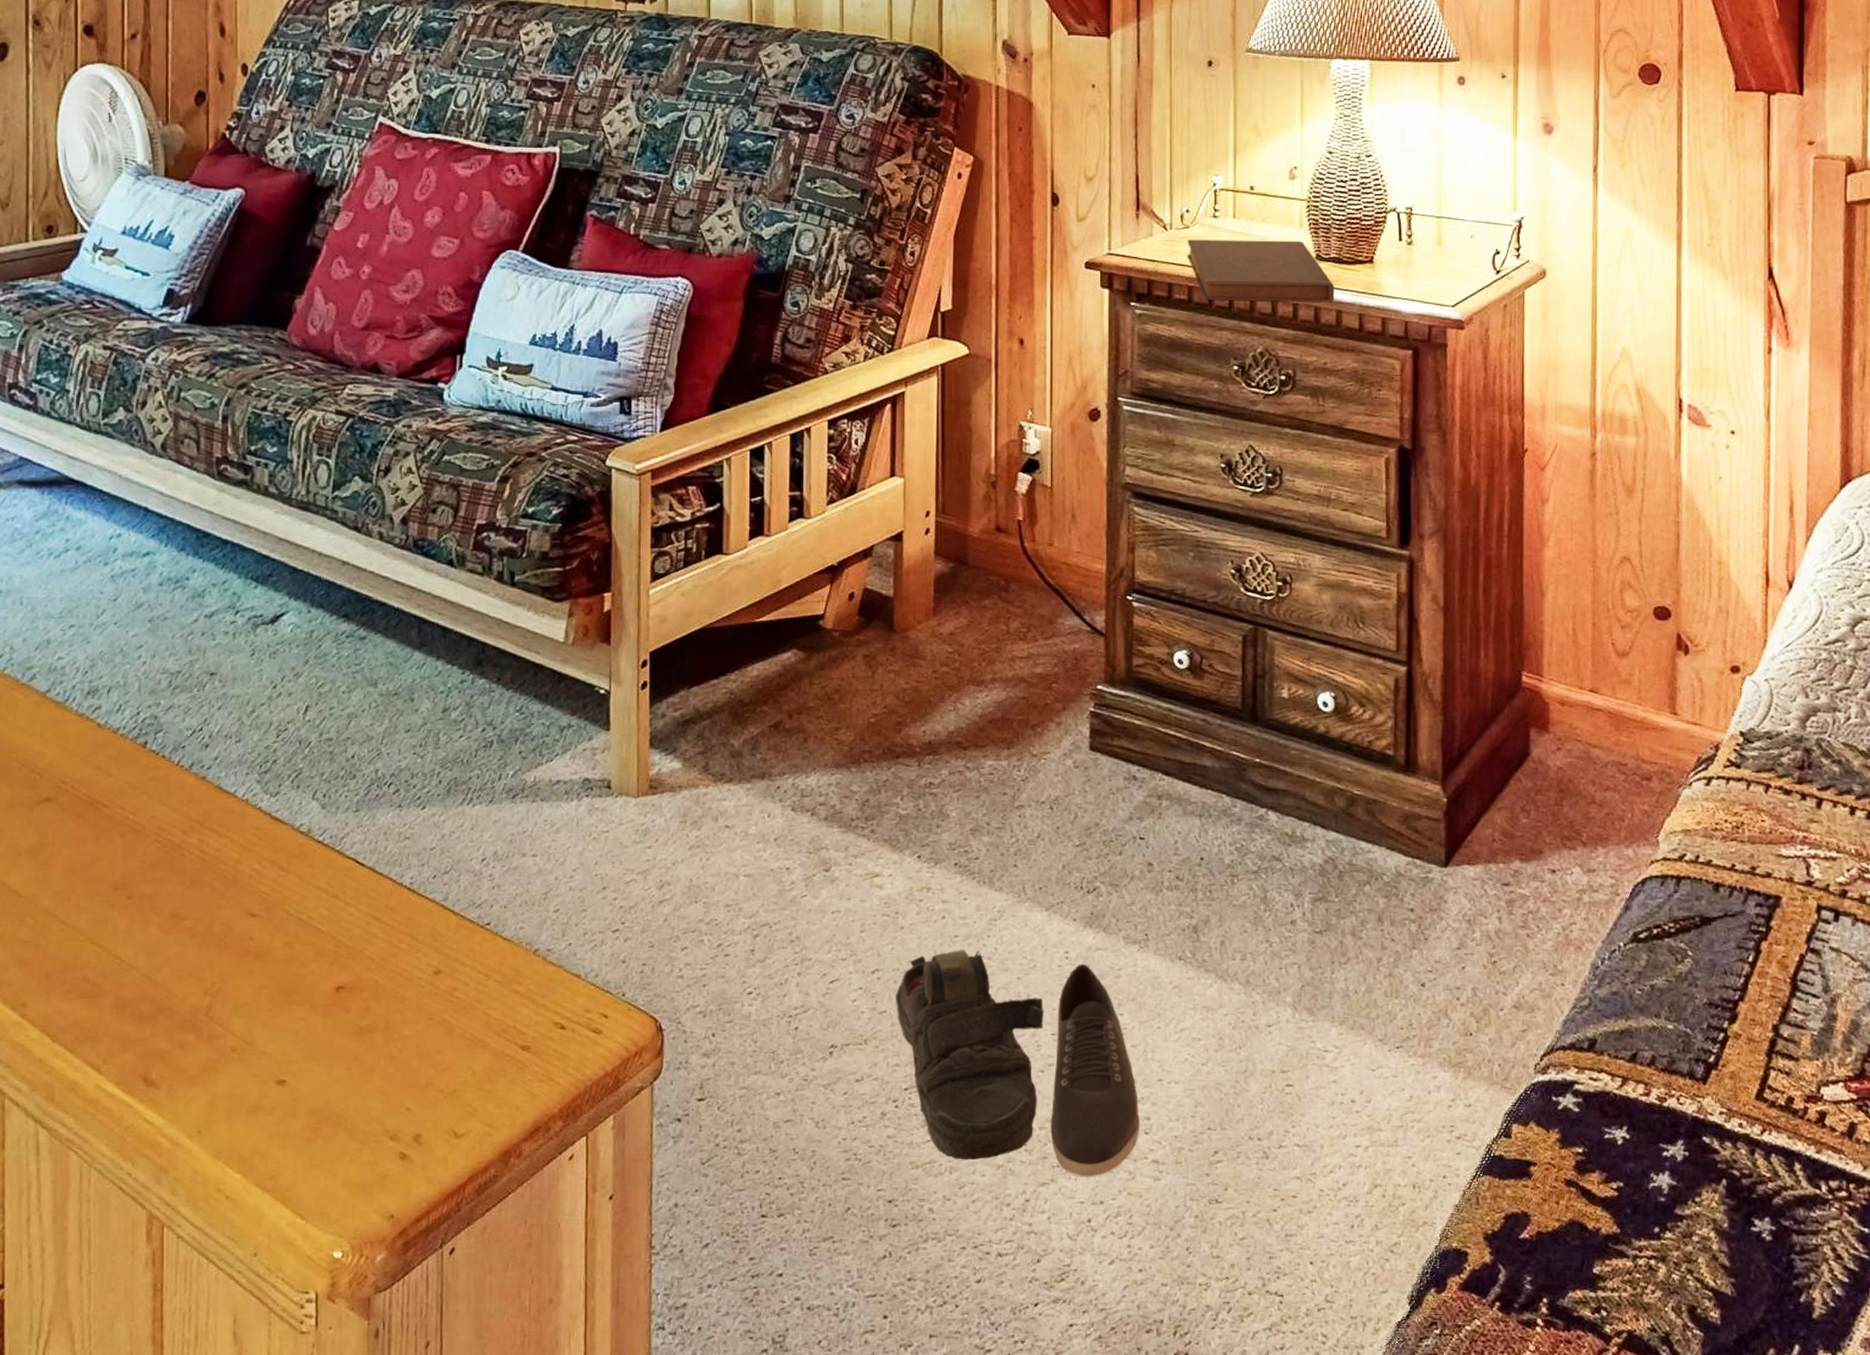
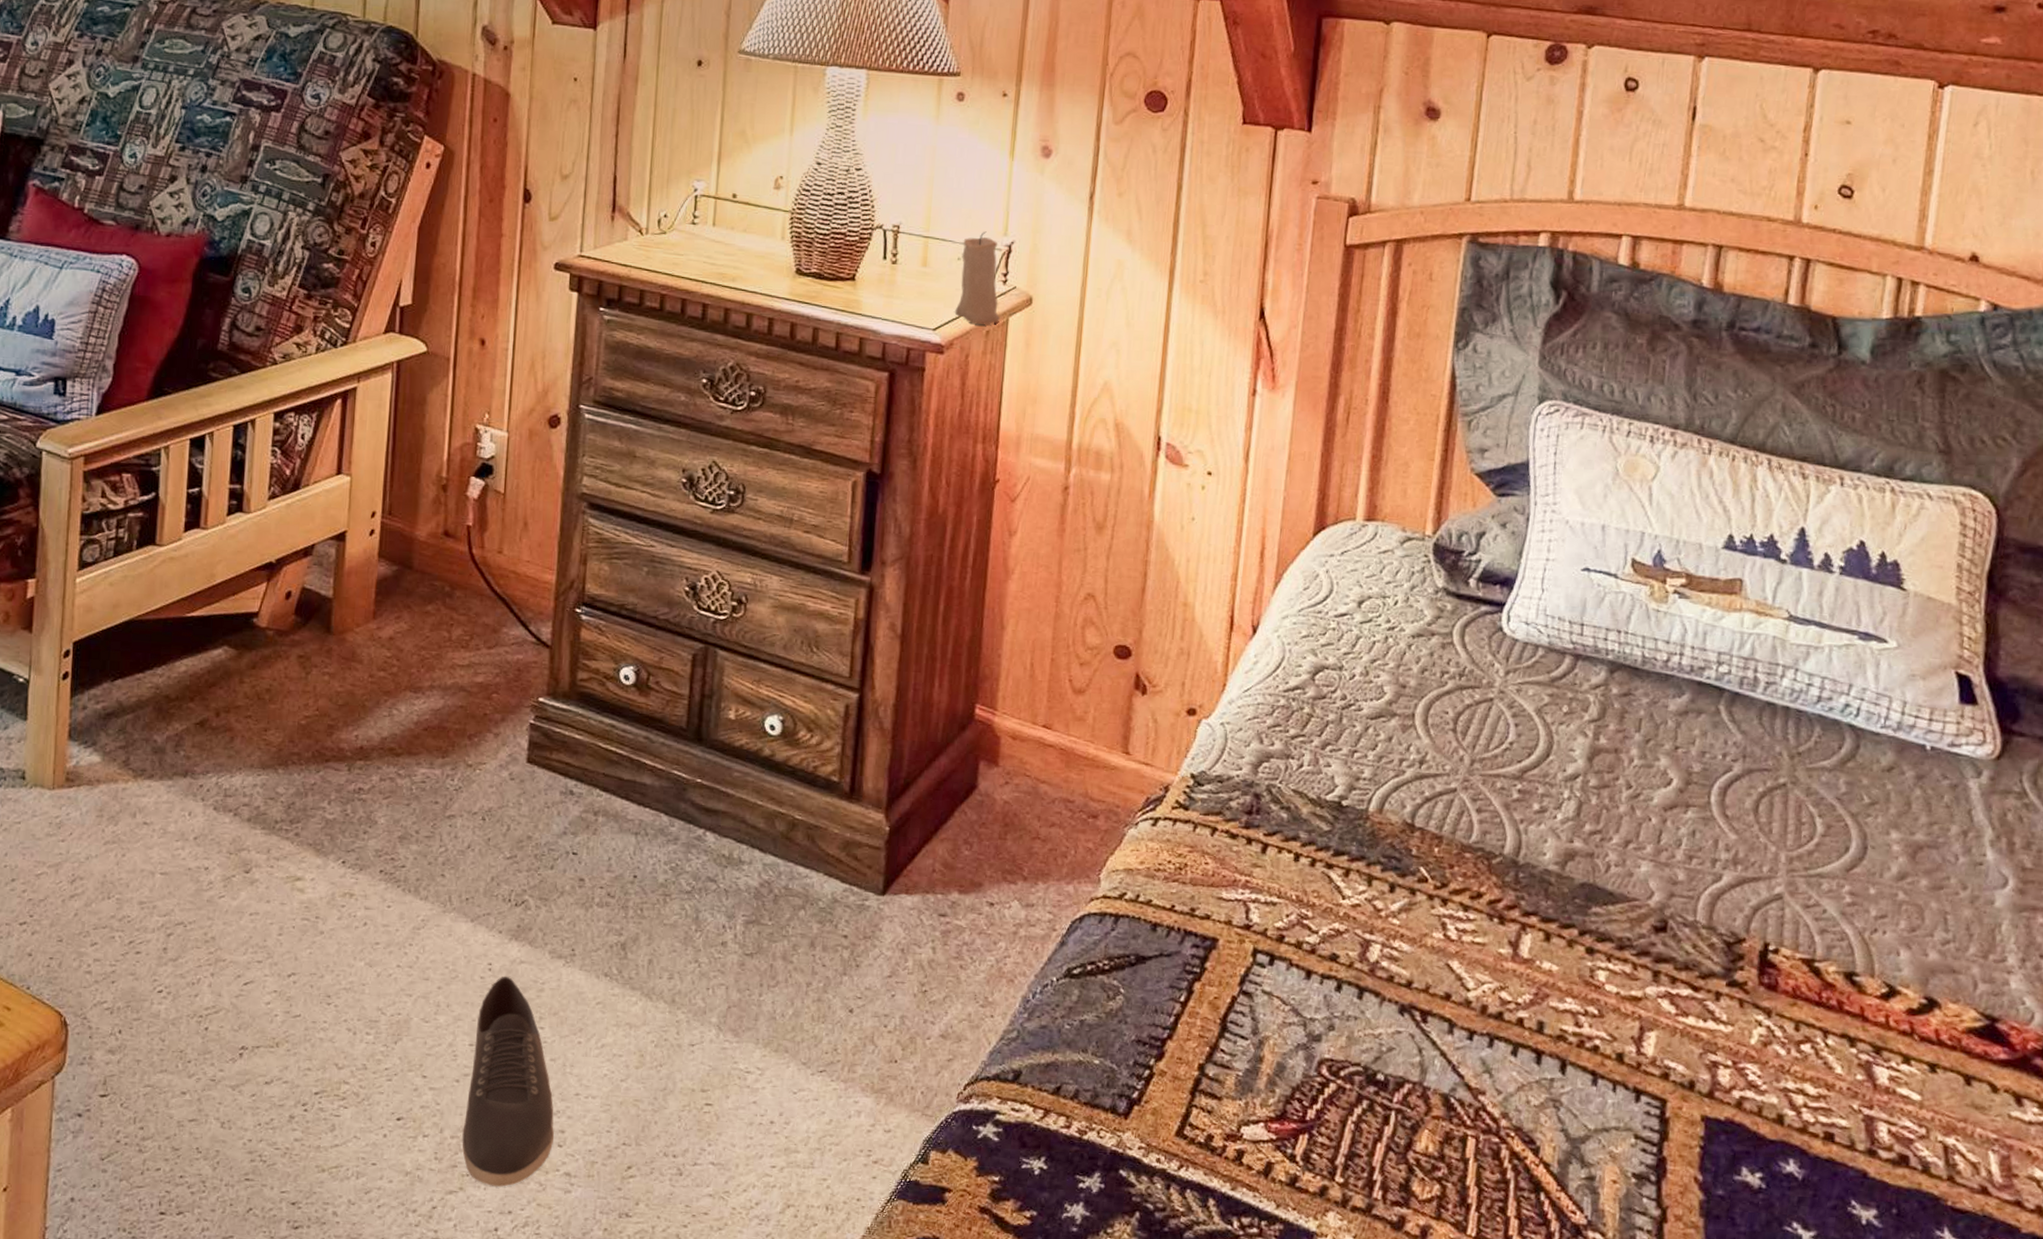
shoe: present [896,949,1045,1160] -> none [311,956,464,1166]
book: present [1188,239,1335,303] -> none [662,245,813,319]
candle: none [1472,208,1517,298] -> present [954,231,1001,325]

